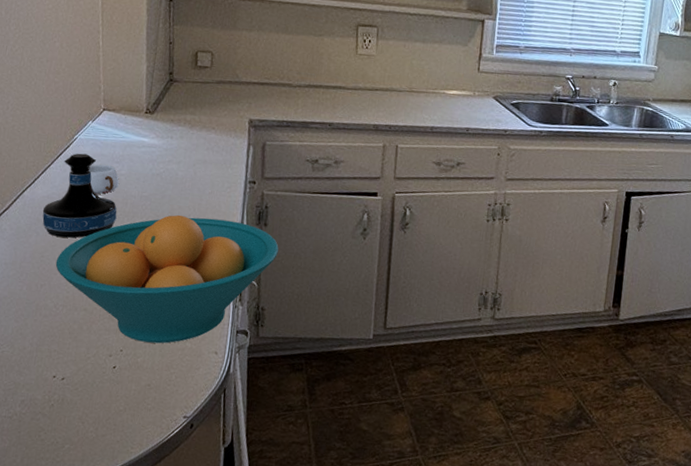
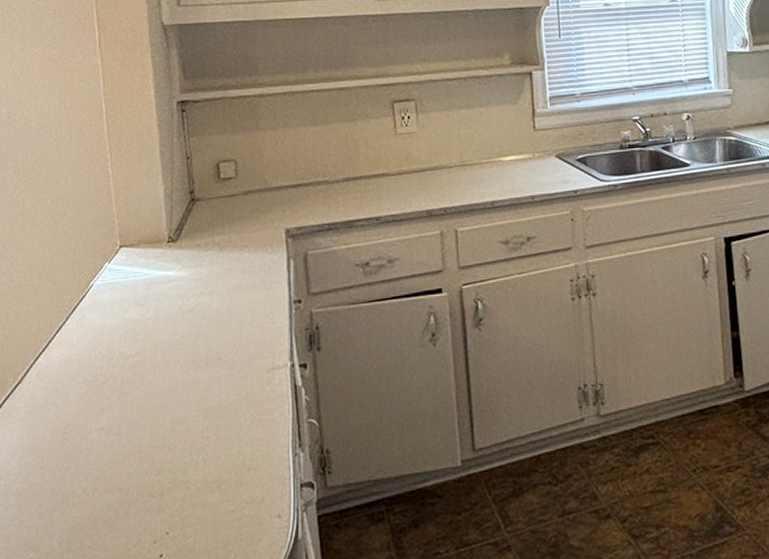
tequila bottle: present [42,153,117,238] -> none [60,301,147,406]
fruit bowl: present [55,214,279,344] -> none [81,351,337,518]
mug: present [89,164,119,195] -> none [110,309,145,347]

